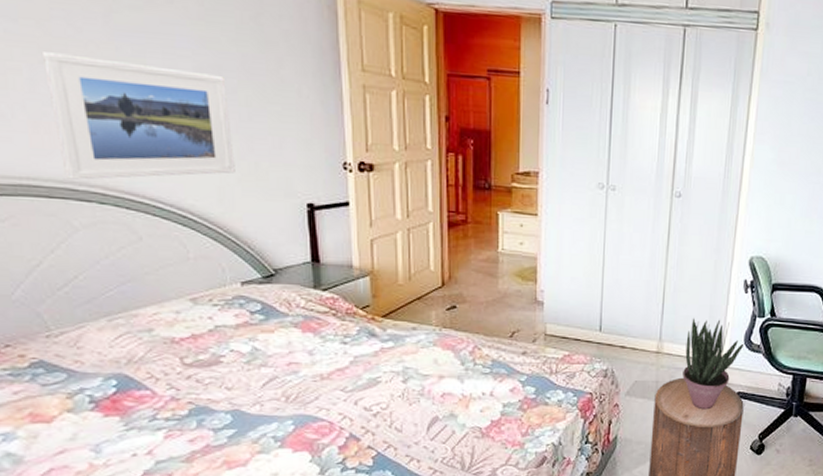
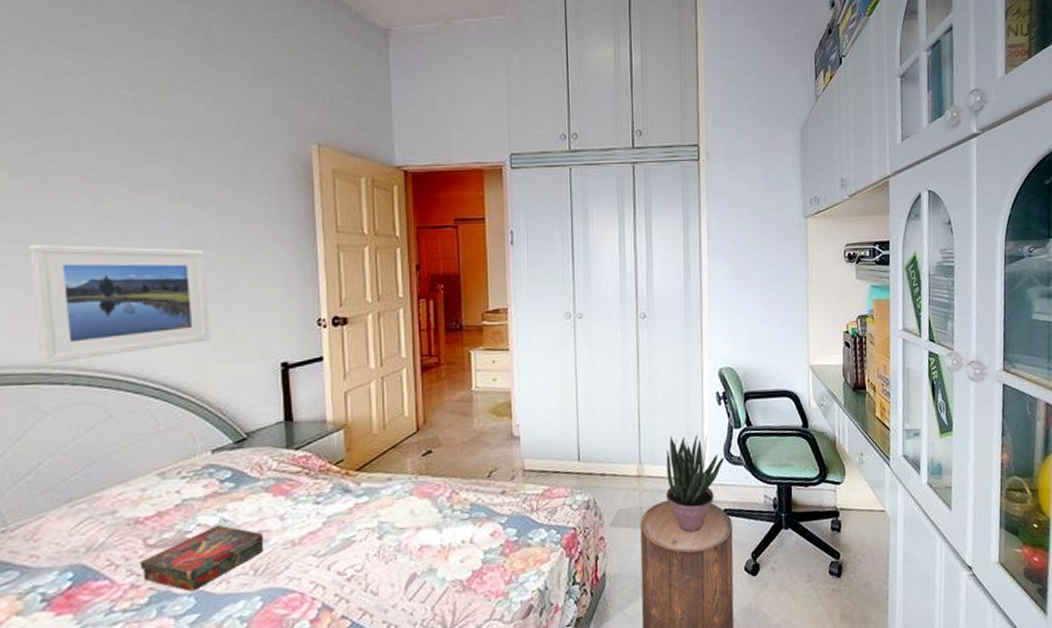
book: none [178,352,295,409] -> present [139,525,264,592]

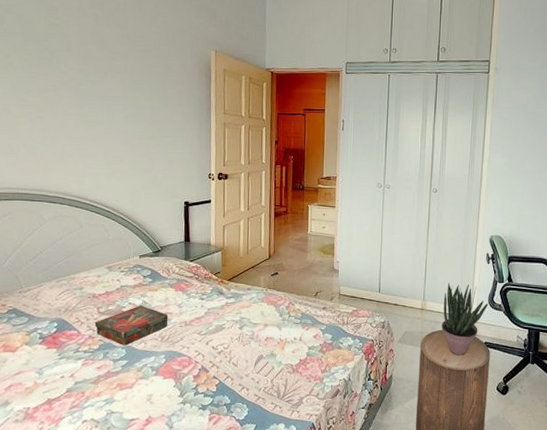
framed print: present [28,245,211,364] -> none [39,111,142,189]

